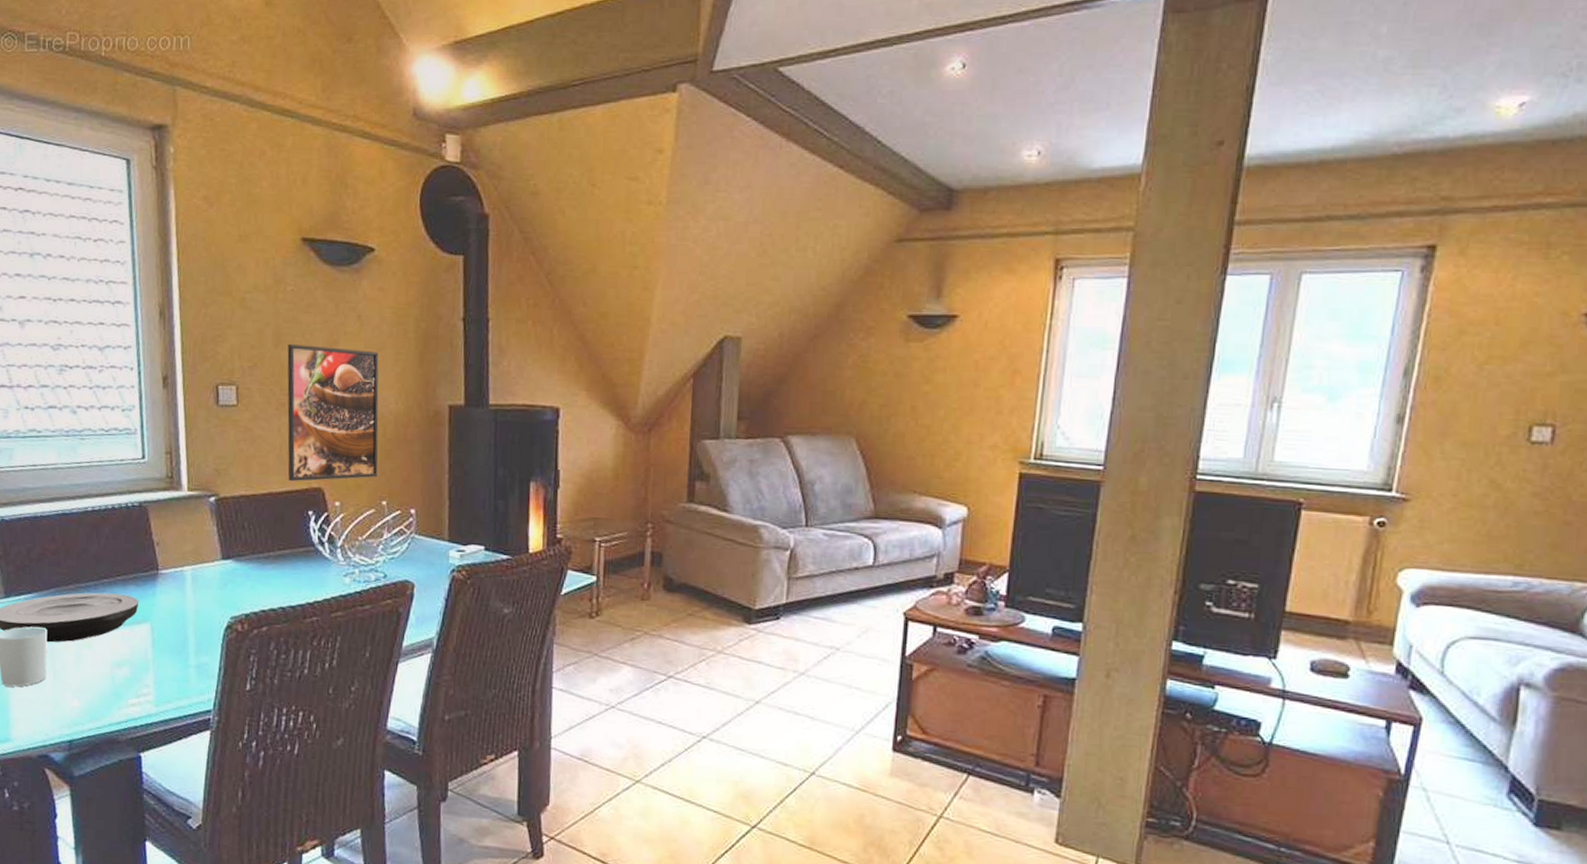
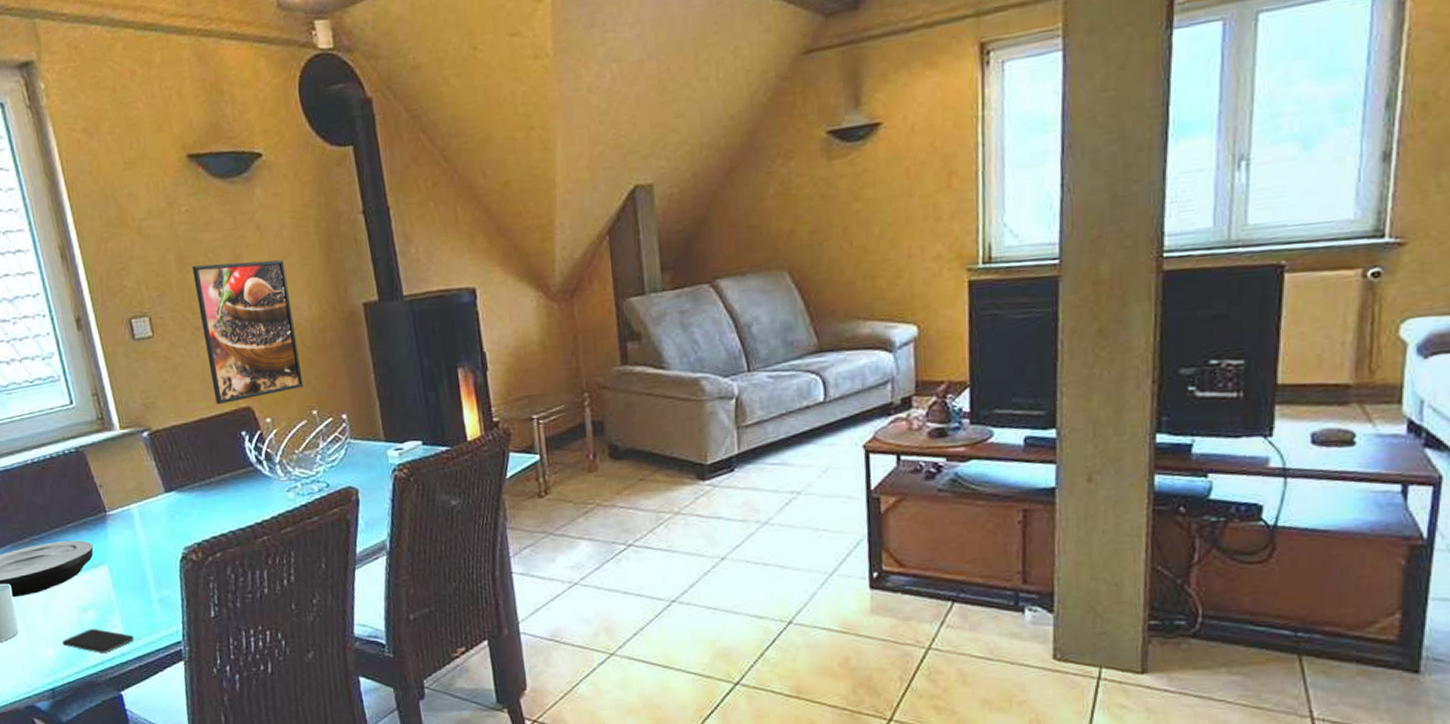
smartphone: none [89,684,165,712] -> present [62,628,135,653]

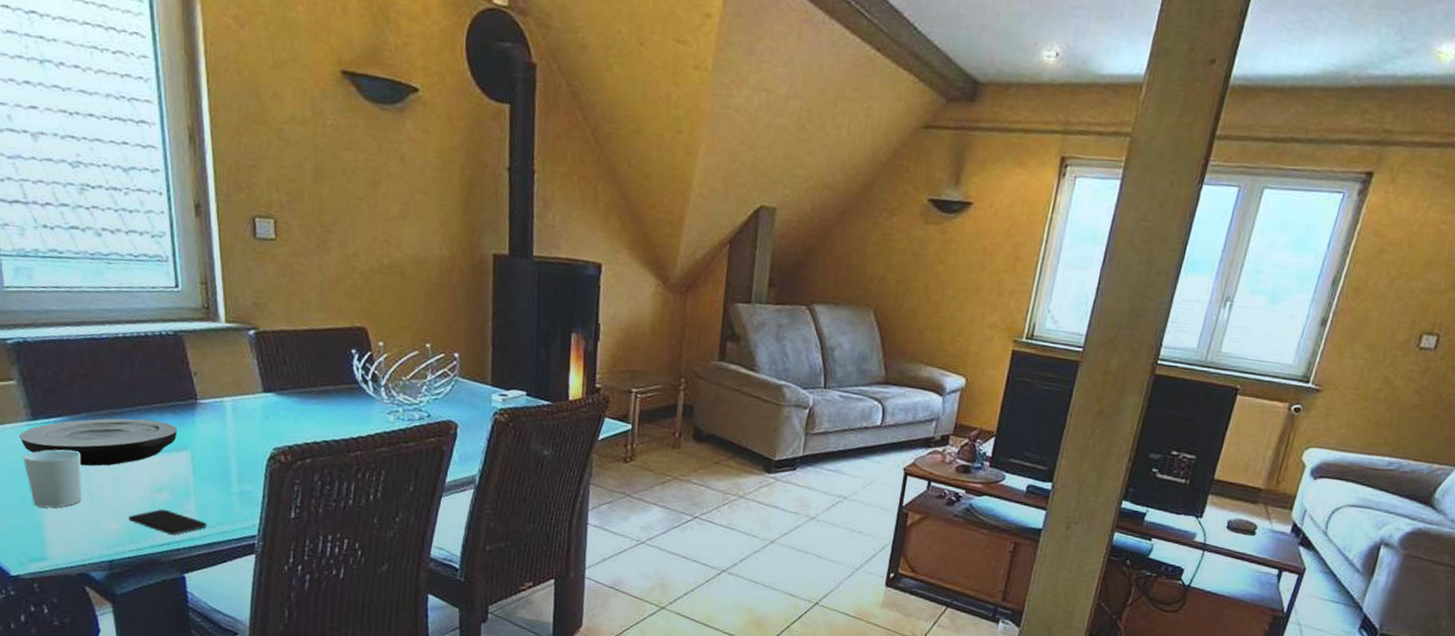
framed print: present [192,260,304,404] -> none [328,180,423,320]

